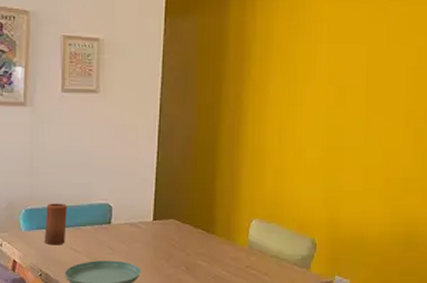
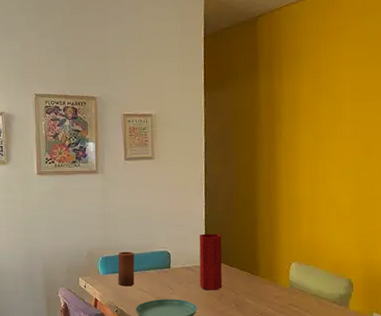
vase: none [146,184,174,251] -> present [199,233,223,290]

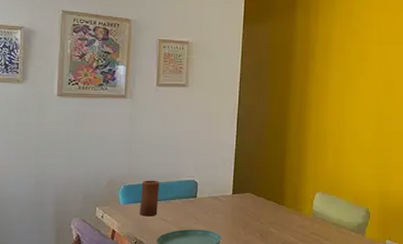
vase: present [199,233,223,290] -> none [226,163,251,220]

